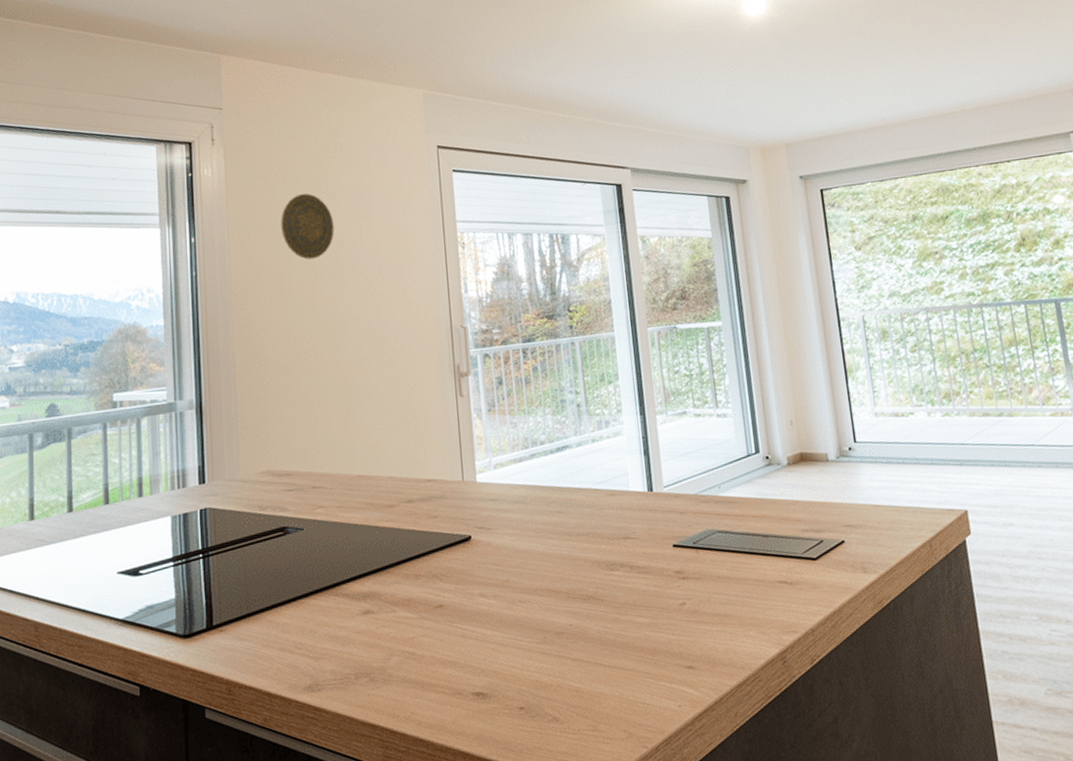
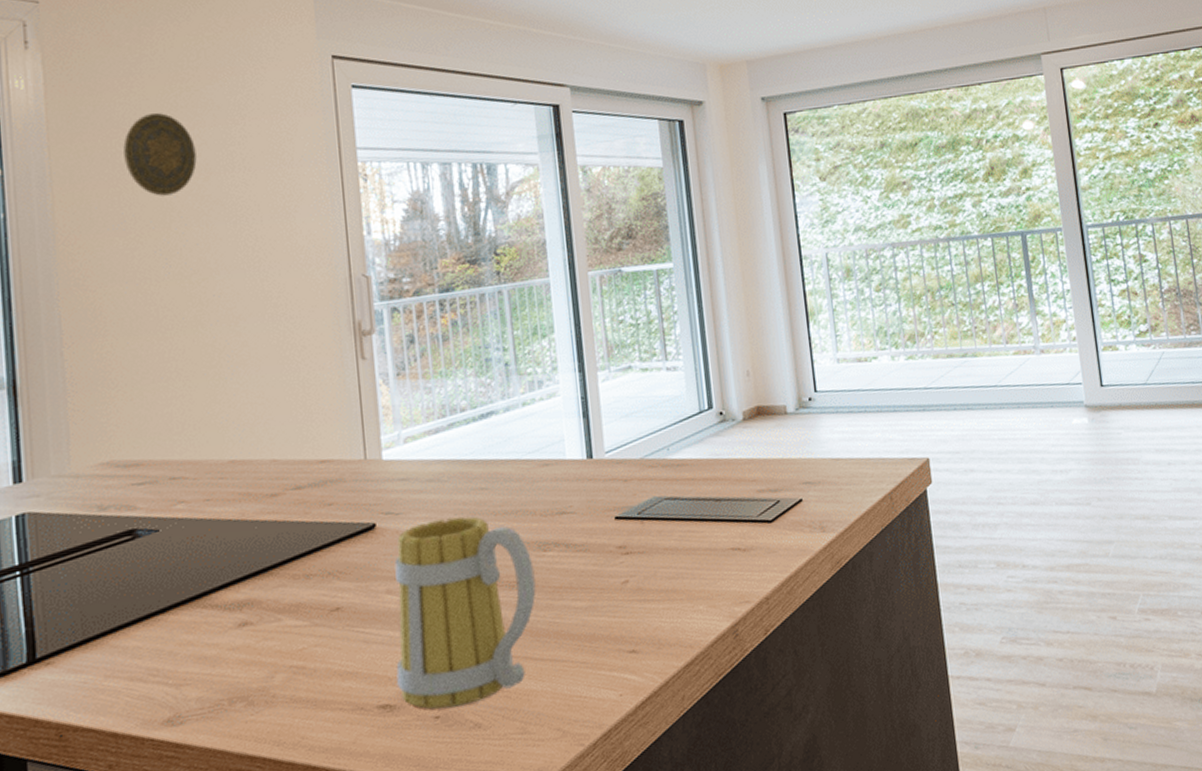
mug: none [486,535,605,701] -> present [394,516,536,709]

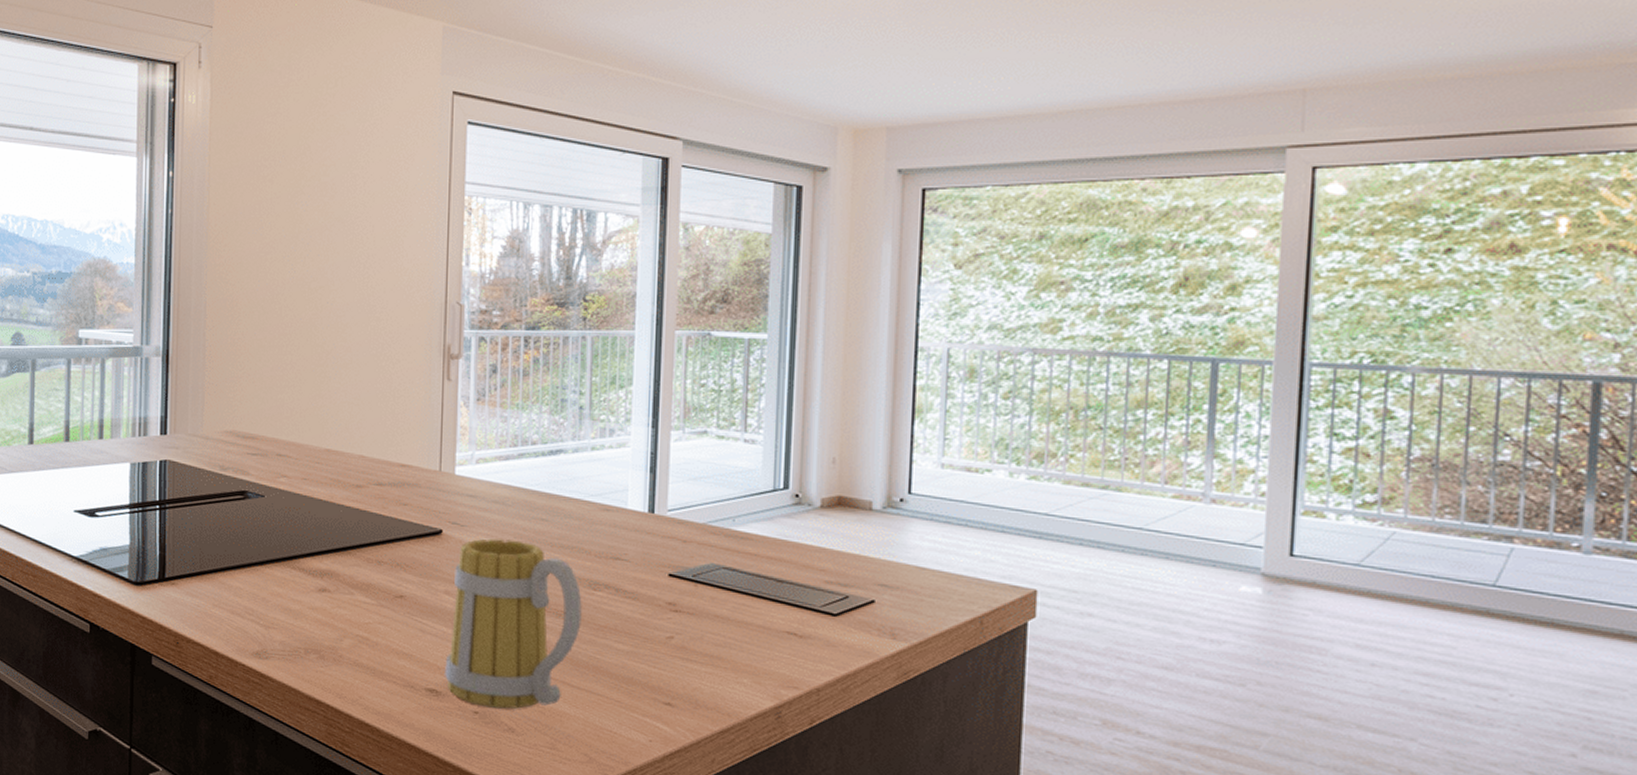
decorative plate: present [123,113,197,196] -> none [267,134,326,209]

